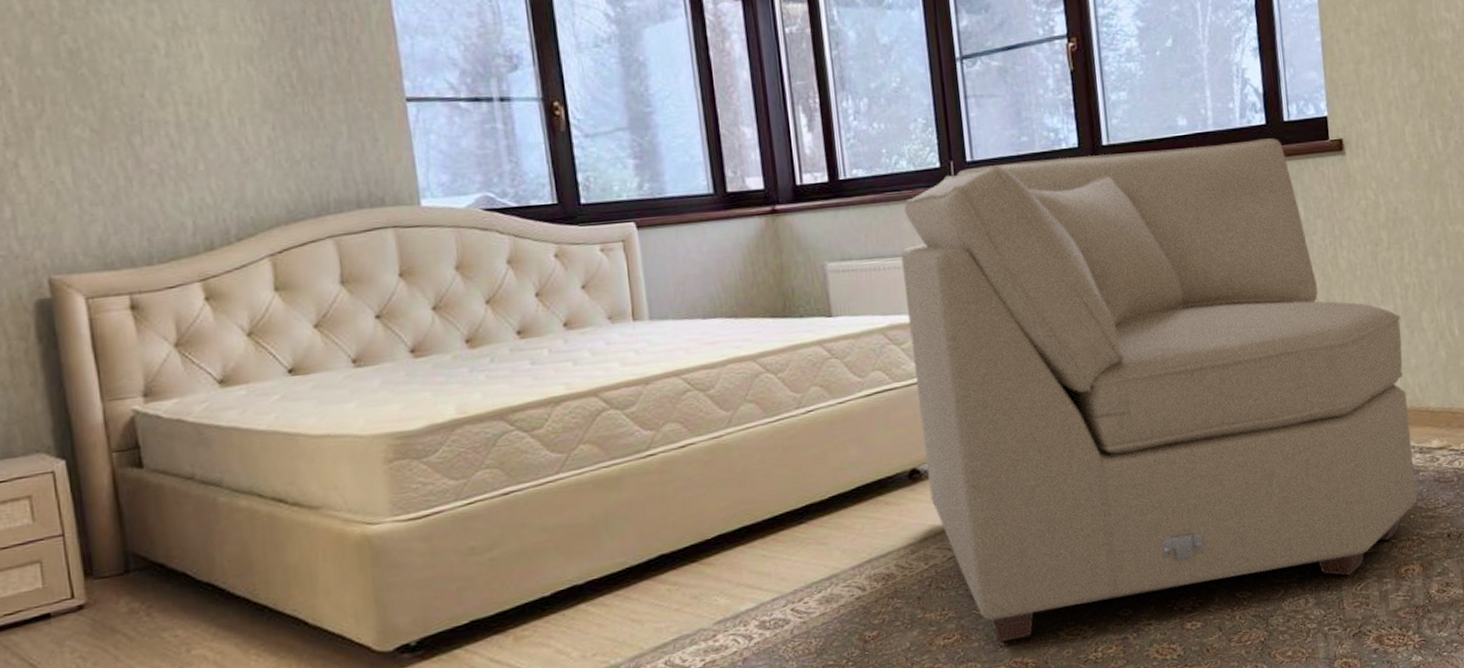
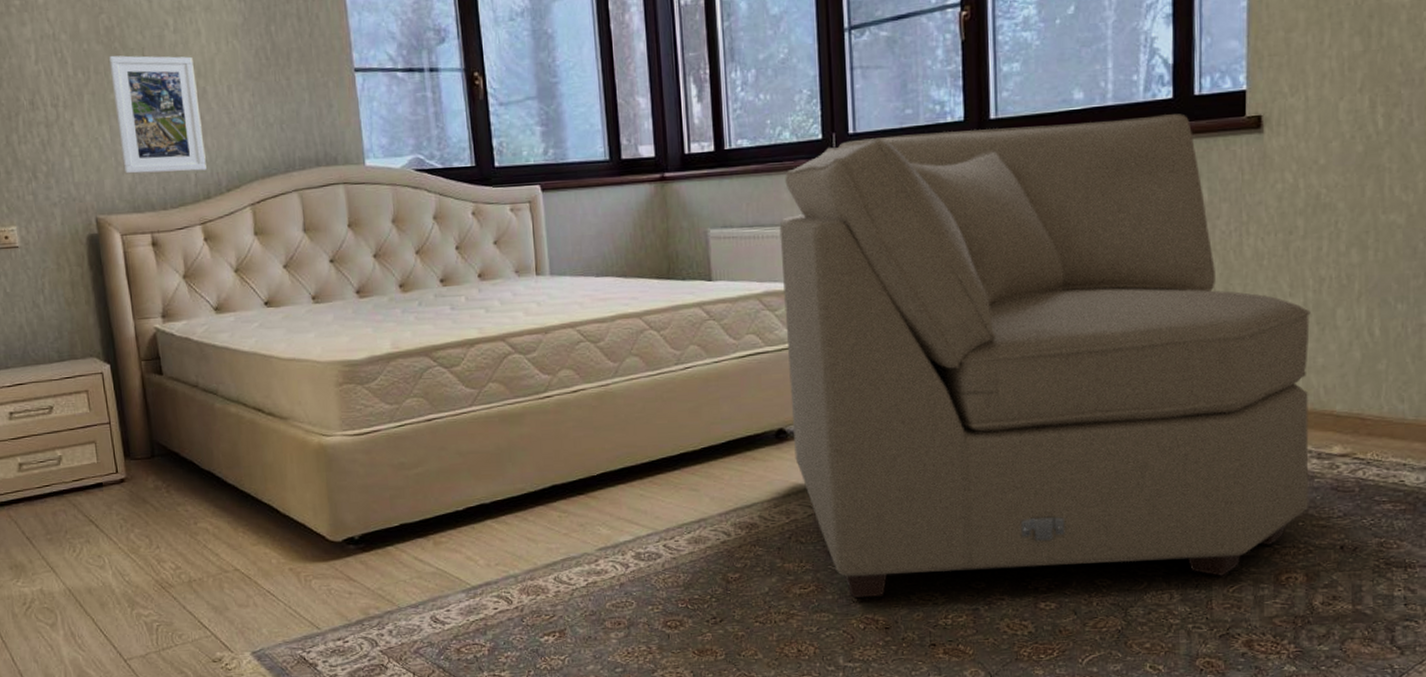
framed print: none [71,83,209,224] -> present [108,55,207,174]

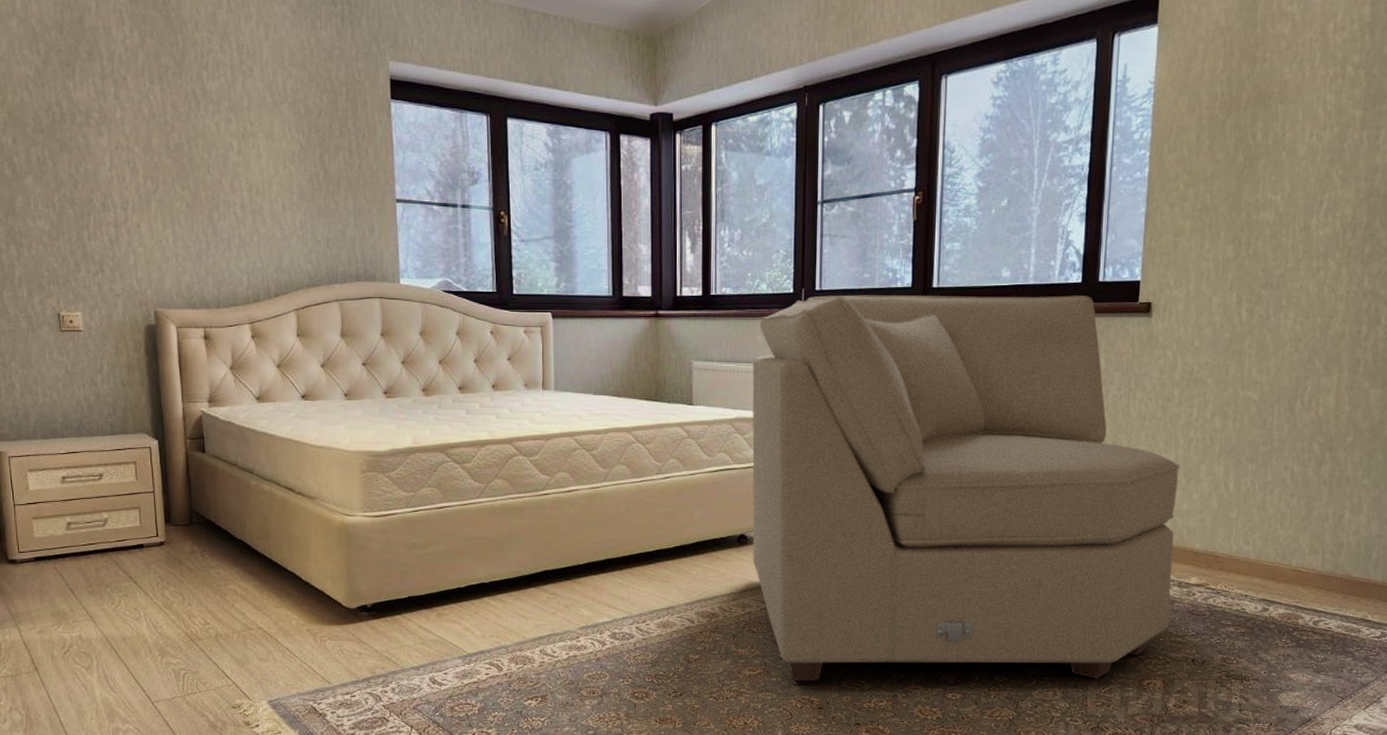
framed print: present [108,55,207,174] -> none [176,170,258,277]

